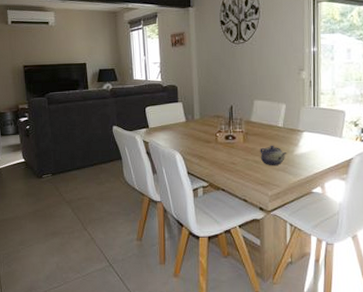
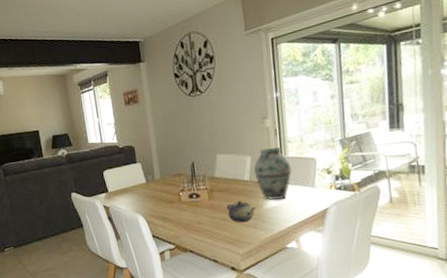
vase: none [287,98,322,148] -> present [253,147,292,201]

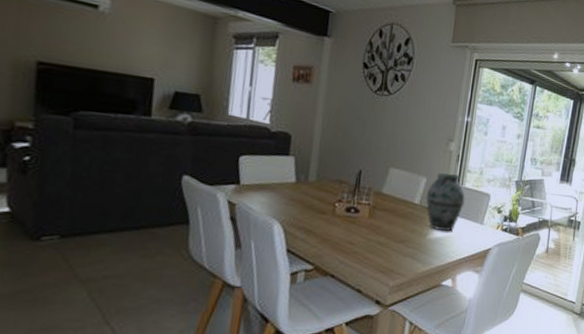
teapot: present [226,200,255,222] -> none [387,224,418,250]

